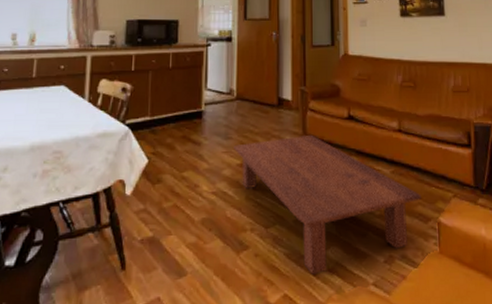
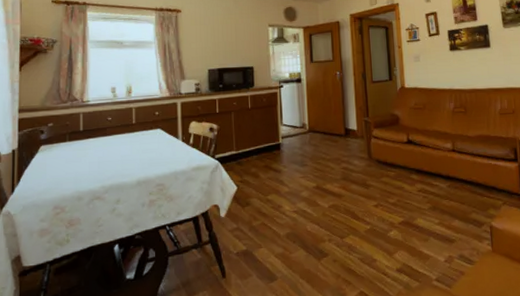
coffee table: present [233,134,422,275] -> none [309,158,475,275]

